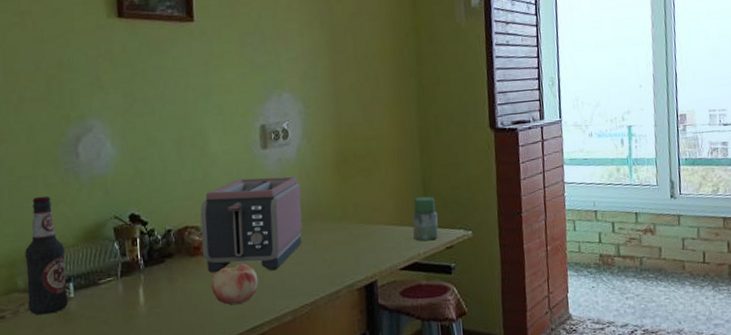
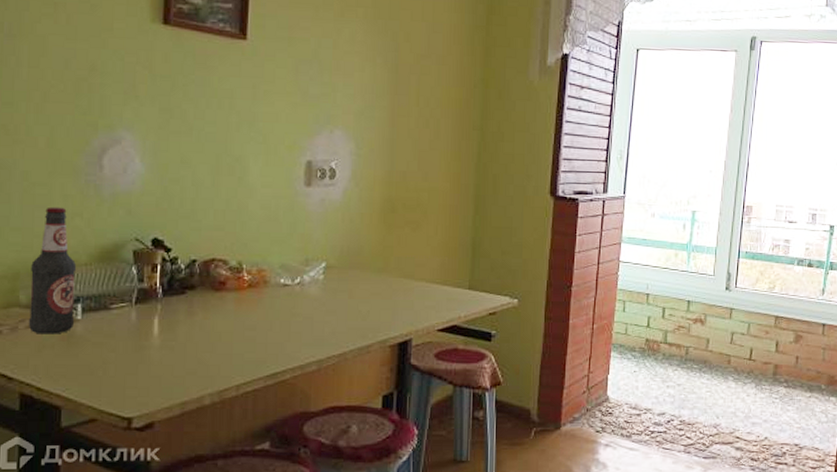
toaster: present [200,176,302,273] -> none [227,215,343,315]
fruit: present [211,263,259,305] -> none [233,305,285,348]
jar: present [412,196,439,241] -> none [456,258,485,304]

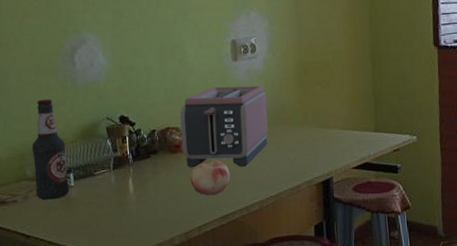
toaster: none [227,215,343,315] -> present [179,85,268,167]
fruit: none [233,305,285,348] -> present [190,160,231,195]

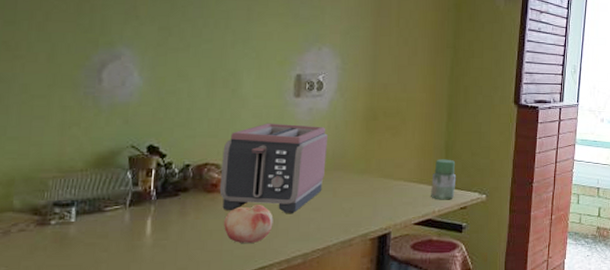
bottle: present [32,98,69,200] -> none [22,117,73,237]
jar: none [364,105,387,144] -> present [431,159,457,200]

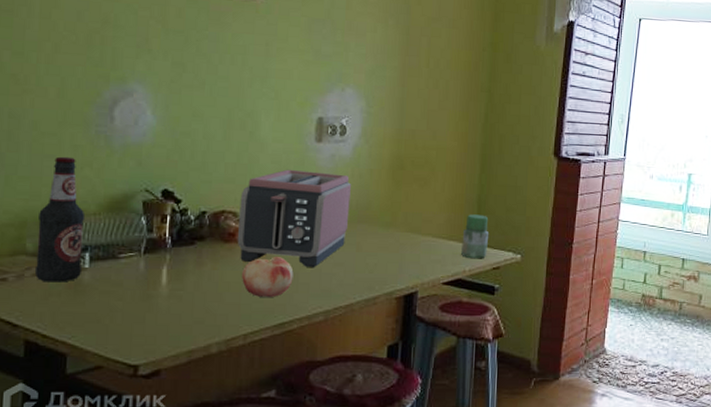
bottle: none [22,117,73,237] -> present [35,156,86,283]

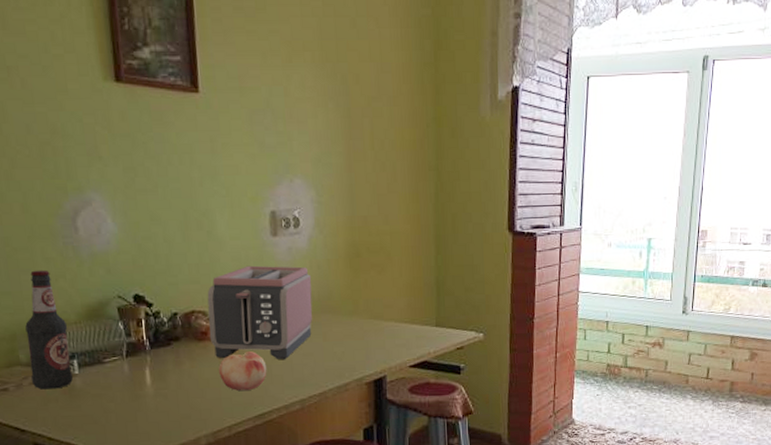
jar: present [461,214,489,259] -> none [424,296,450,341]

